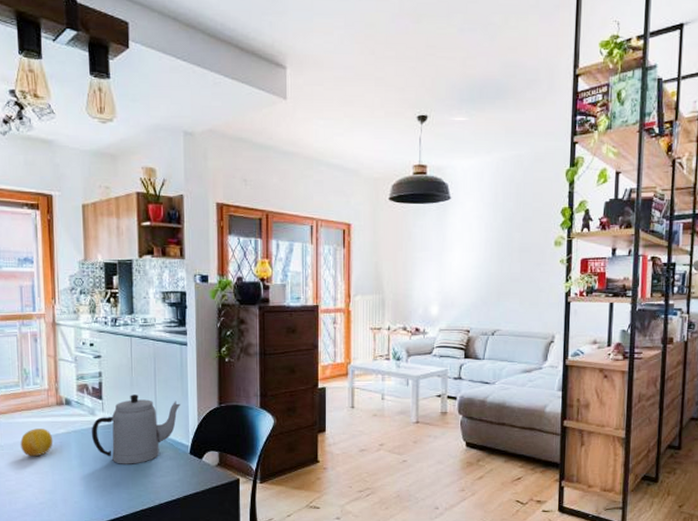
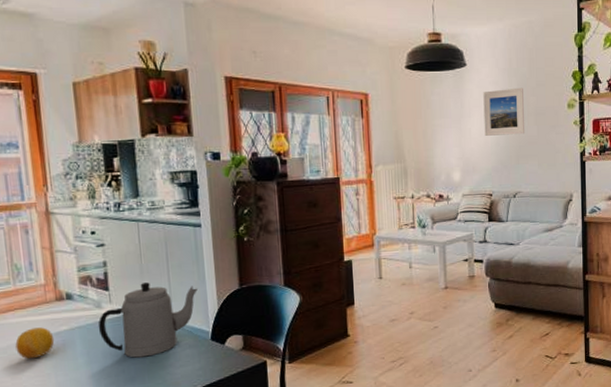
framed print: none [465,223,509,271] -> present [483,87,525,136]

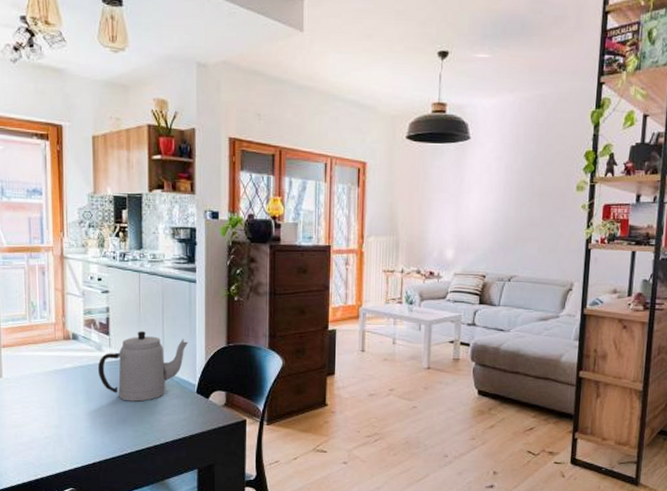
fruit: present [15,327,55,359] -> none [27,362,60,391]
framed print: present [483,87,525,136] -> none [483,165,529,215]

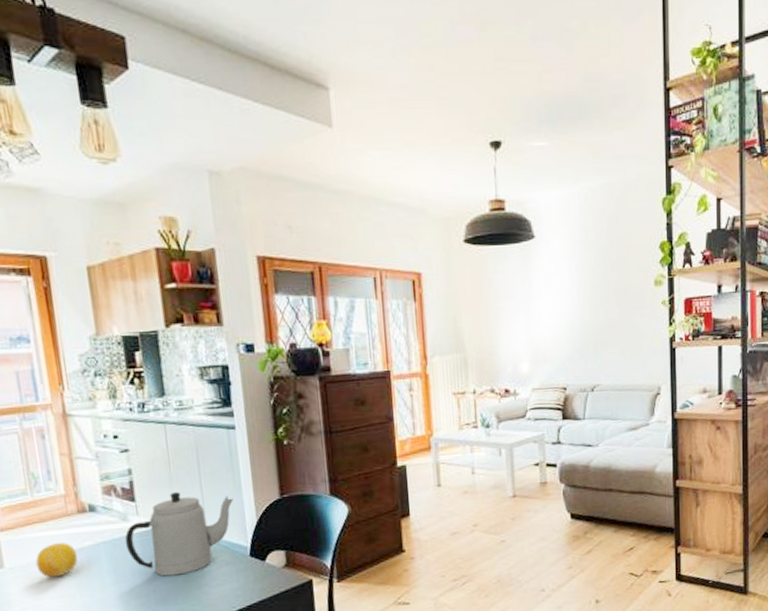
fruit: none [27,362,60,391] -> present [35,542,78,578]

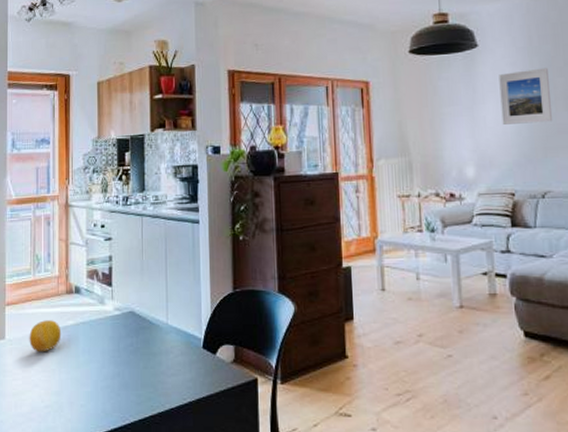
teapot: present [124,492,233,576] -> none [100,280,192,361]
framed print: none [555,262,605,320] -> present [499,67,553,125]

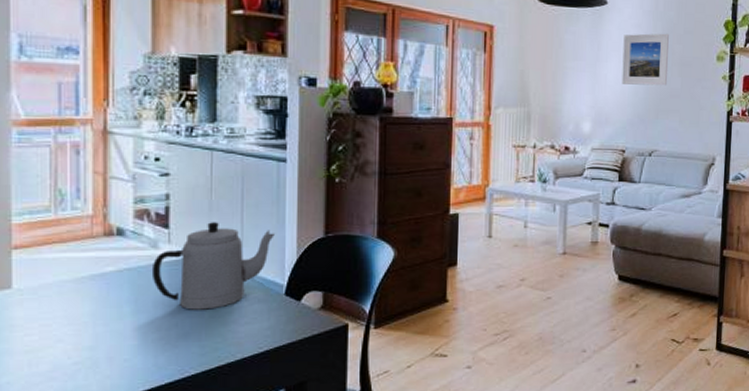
fruit: present [29,320,62,352] -> none [49,266,97,303]
teapot: none [100,280,192,361] -> present [151,222,275,310]

